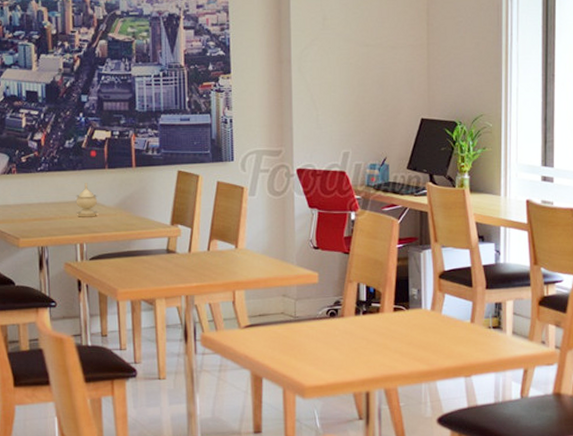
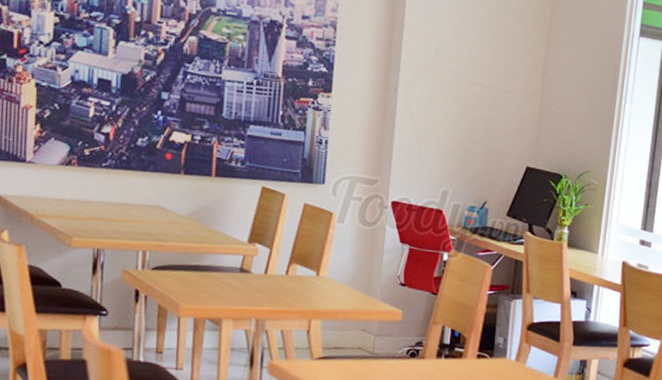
sugar bowl: present [75,182,99,217] -> none [141,185,168,224]

